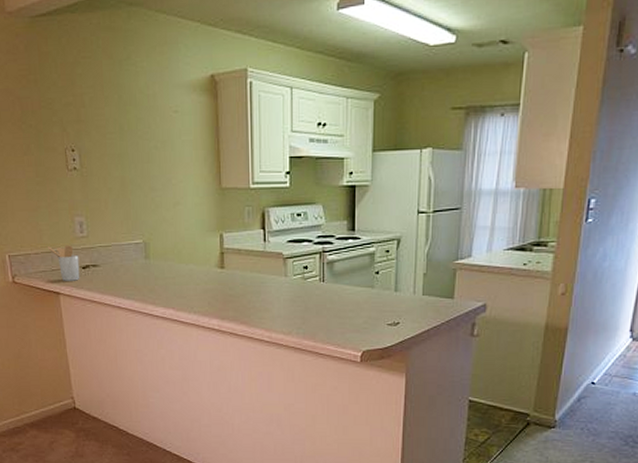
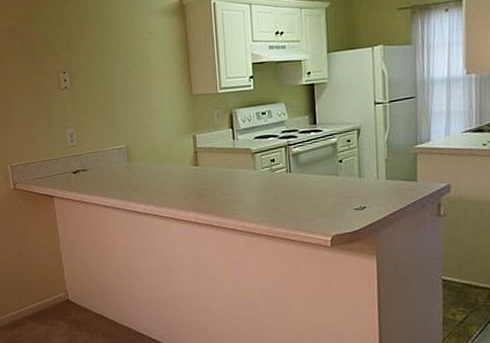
utensil holder: present [47,245,80,281] -> none [43,153,71,185]

